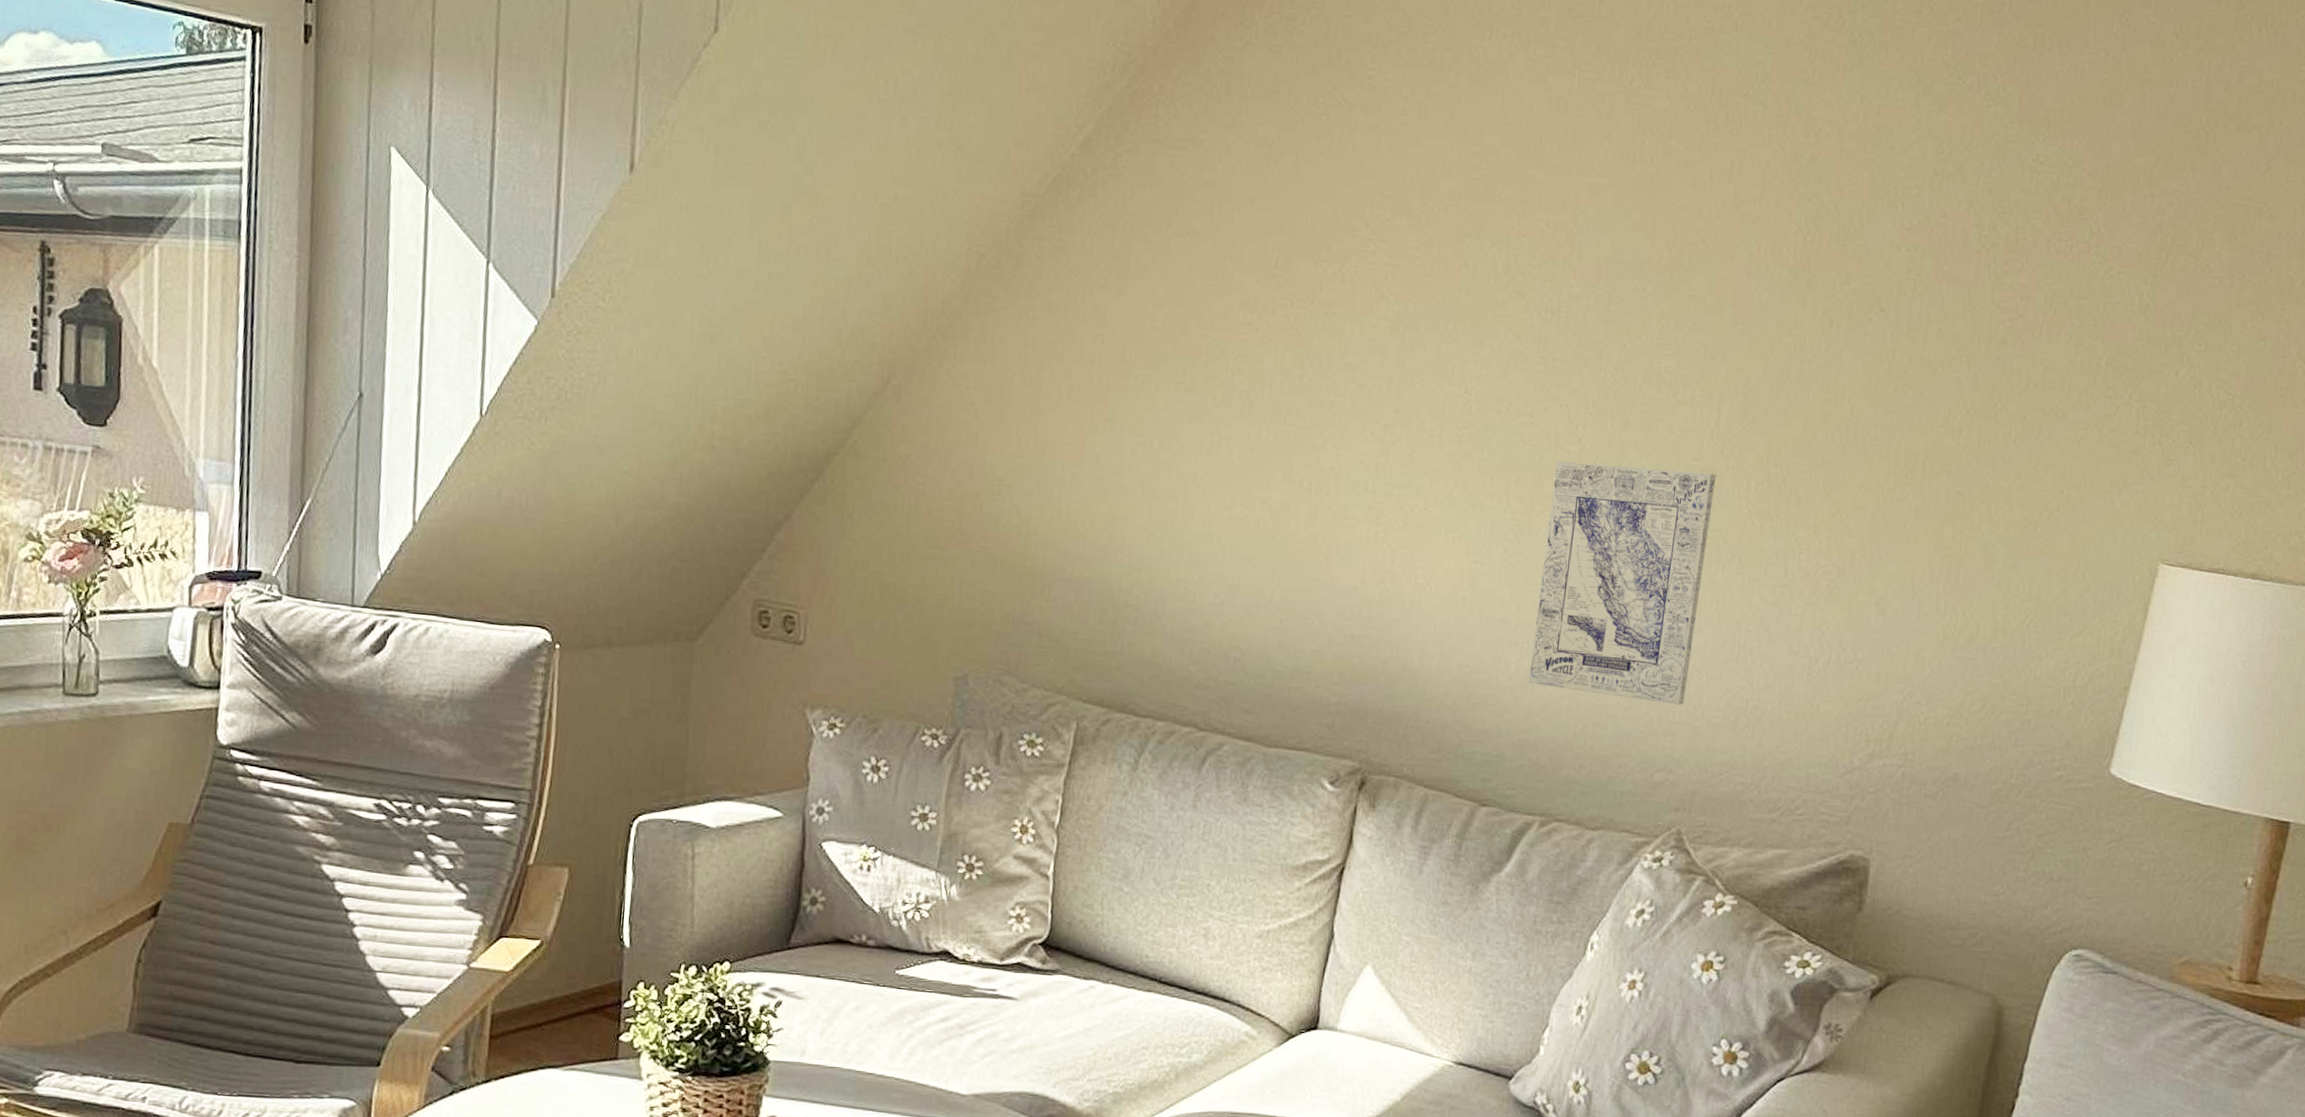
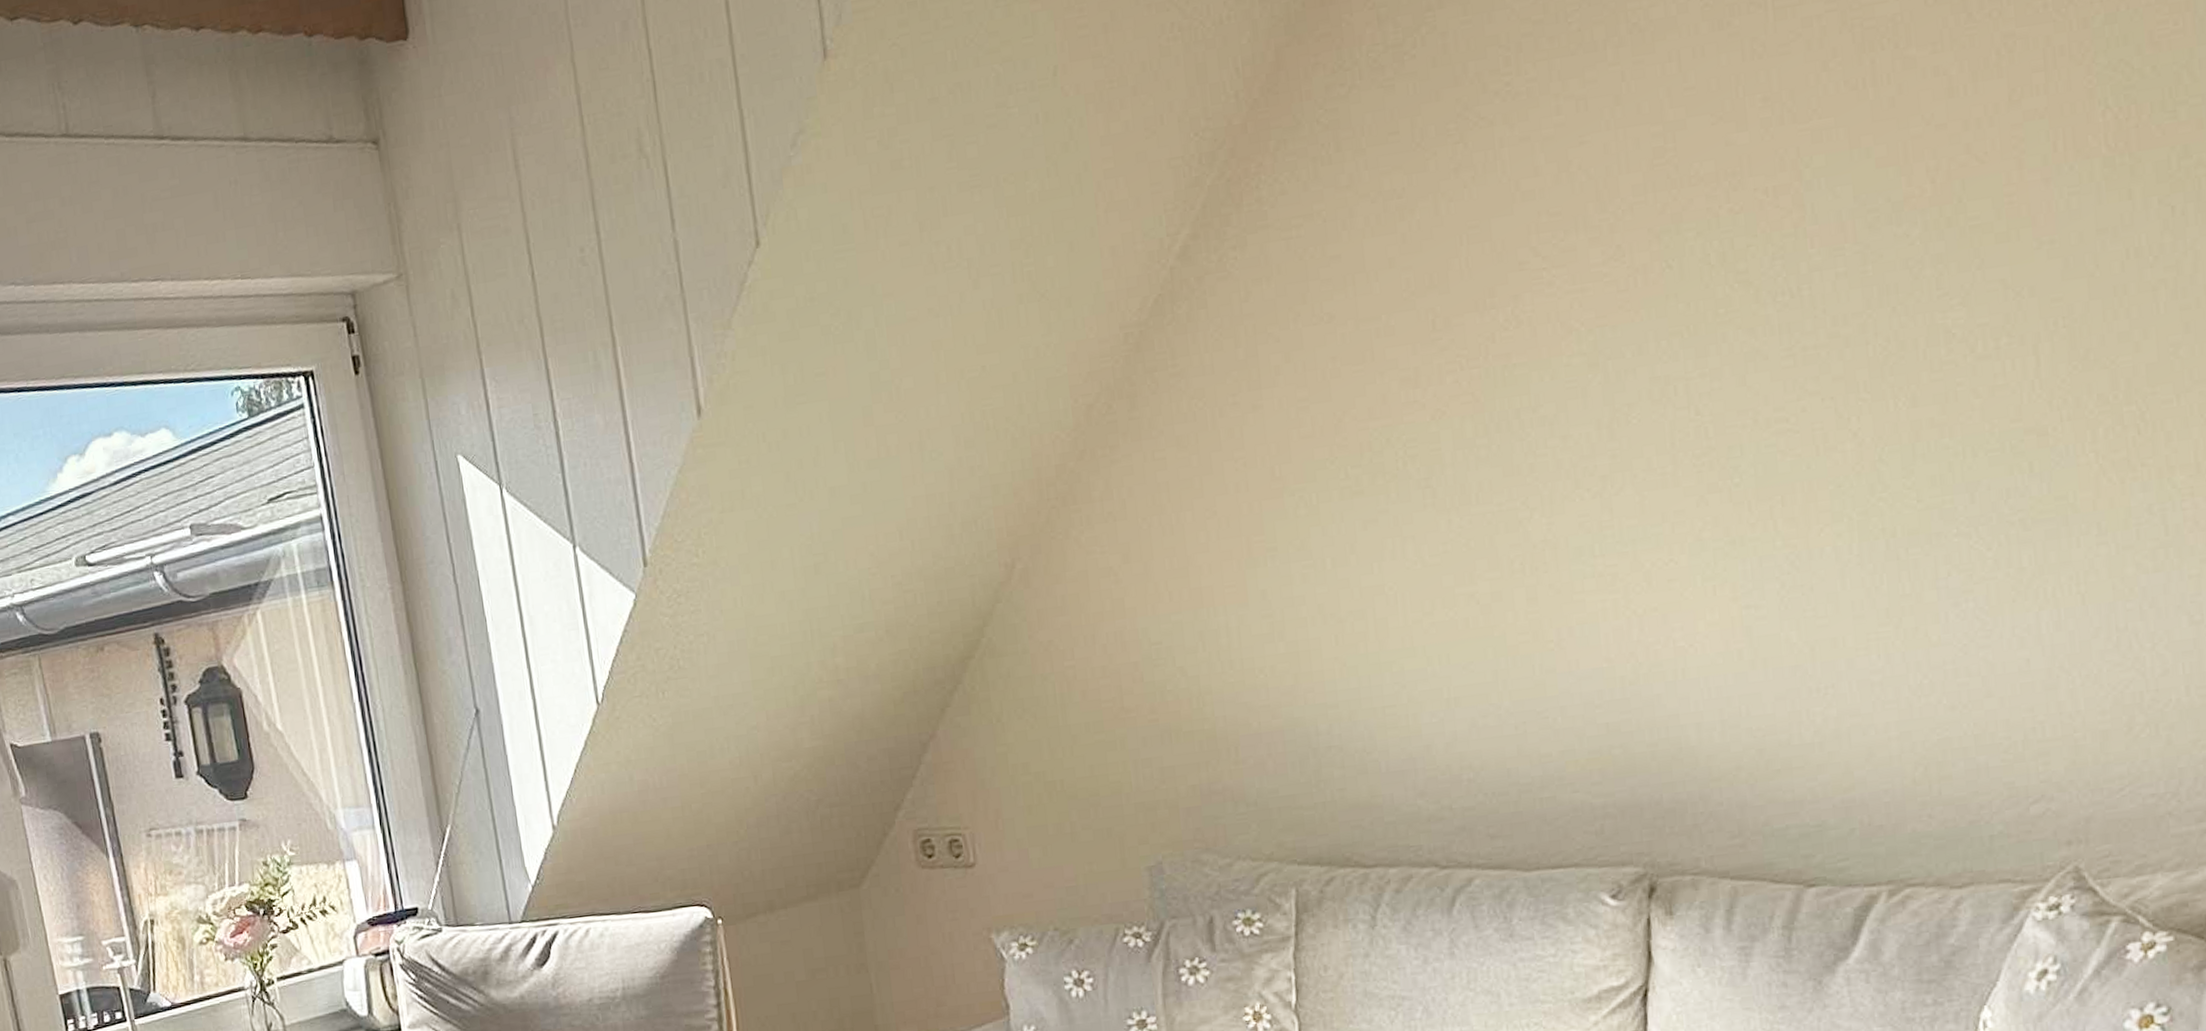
wall art: present [1528,460,1716,705] -> none [1830,432,2055,733]

